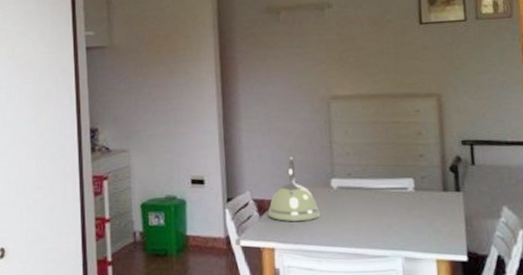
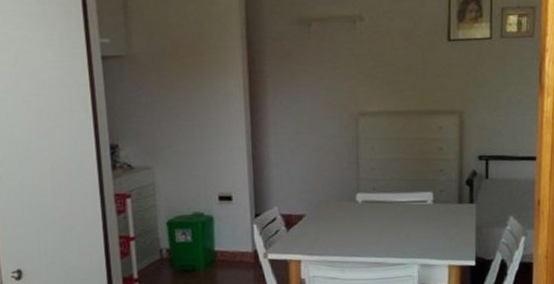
kettle: present [267,157,320,222] -> none [294,173,345,235]

